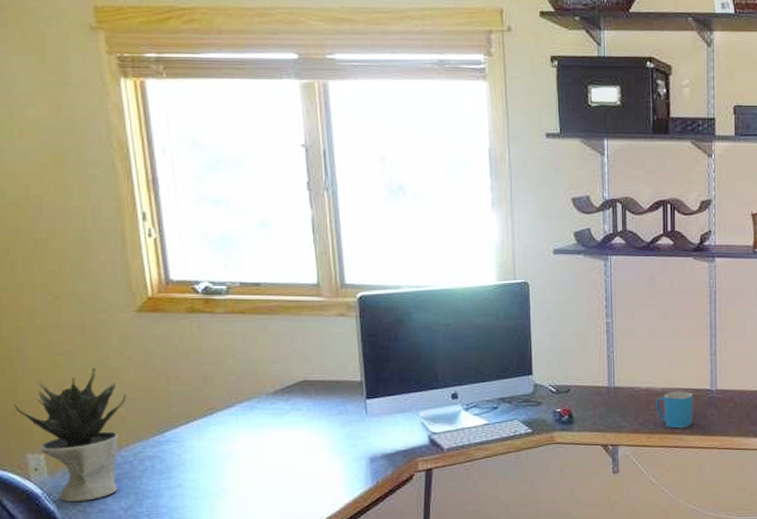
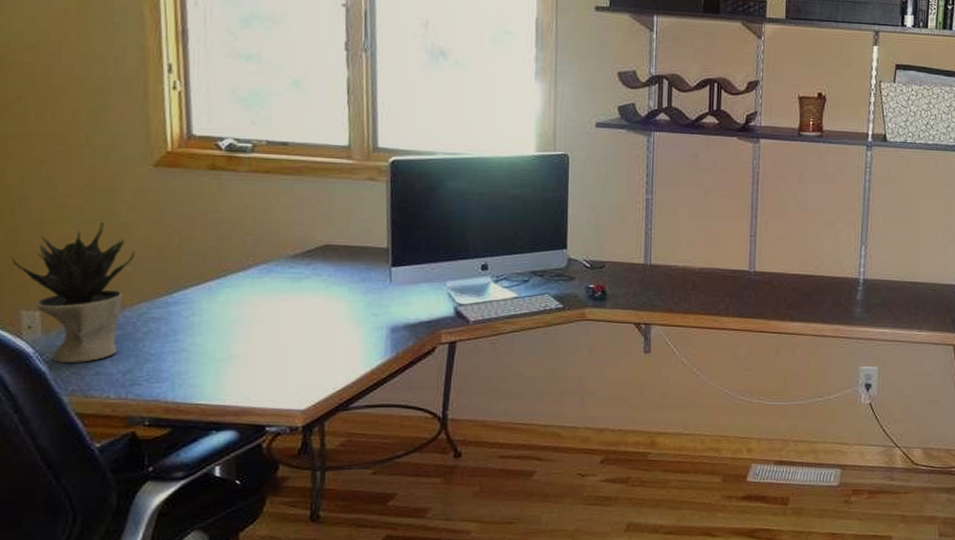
mug: present [656,391,693,429] -> none [692,271,730,310]

